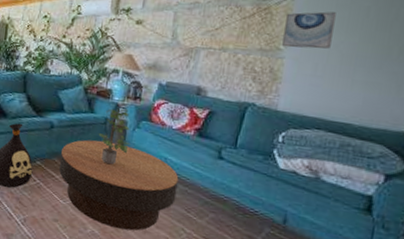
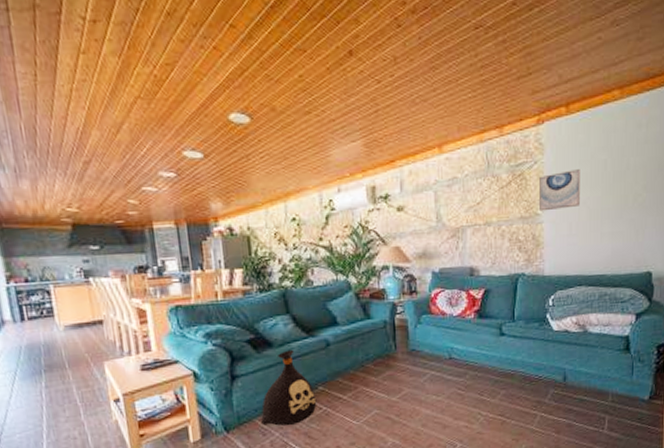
coffee table: present [58,139,179,231] -> none [343,345,468,433]
potted plant: present [98,107,131,165] -> none [380,306,415,370]

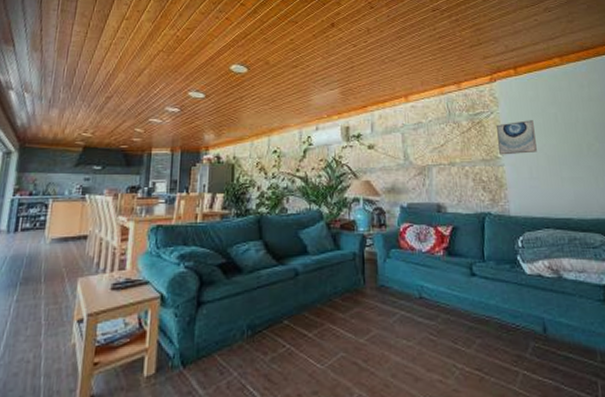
bag: present [261,349,317,426] -> none [221,277,281,364]

